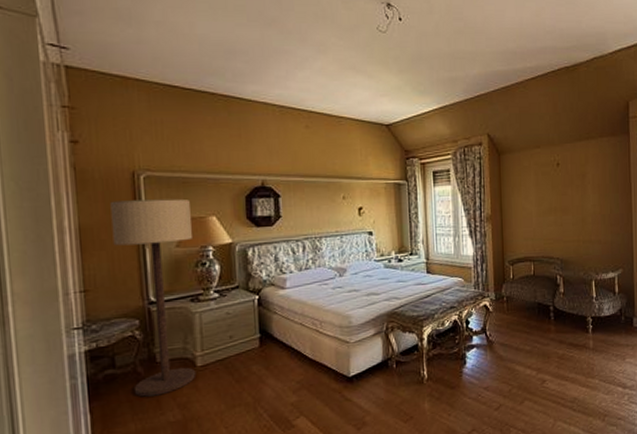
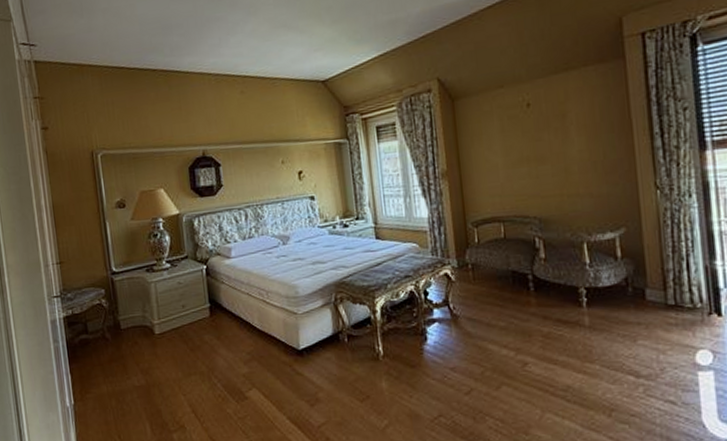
floor lamp: present [110,199,196,397] -> none [75,174,155,361]

